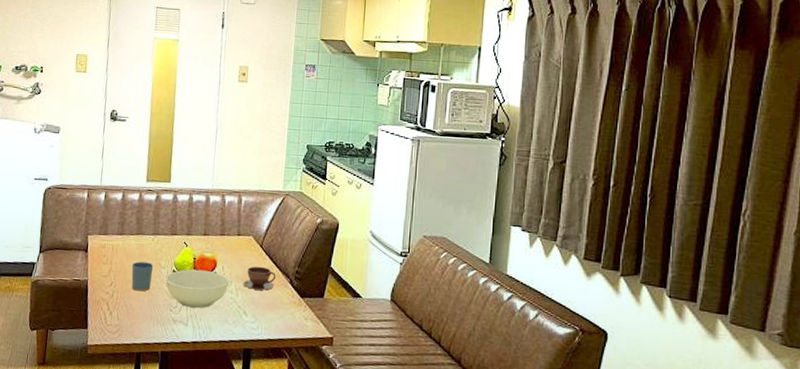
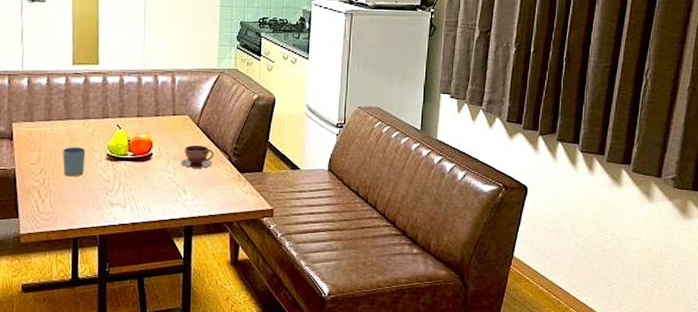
bowl: present [165,269,230,308] -> none [99,151,167,190]

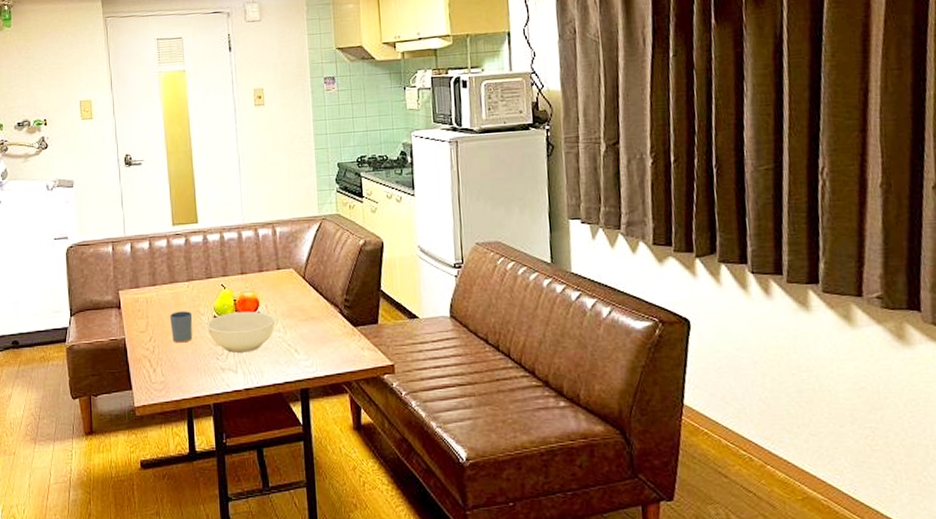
bowl: none [99,151,167,190] -> present [207,311,276,353]
teacup: present [181,144,214,168] -> none [290,299,324,325]

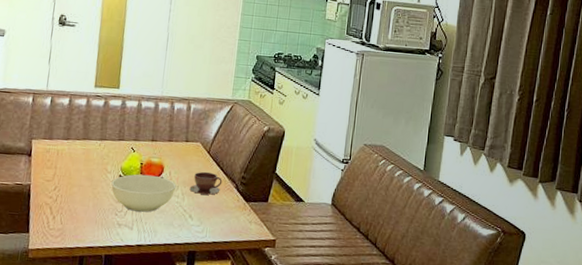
mug: present [170,311,193,343] -> none [76,166,100,196]
teacup: none [290,299,324,325] -> present [189,171,223,195]

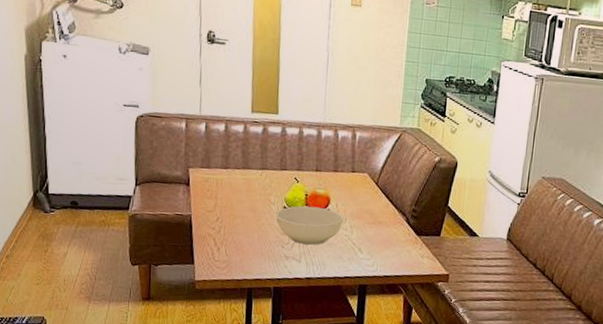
teacup: present [189,171,223,195] -> none [358,203,392,228]

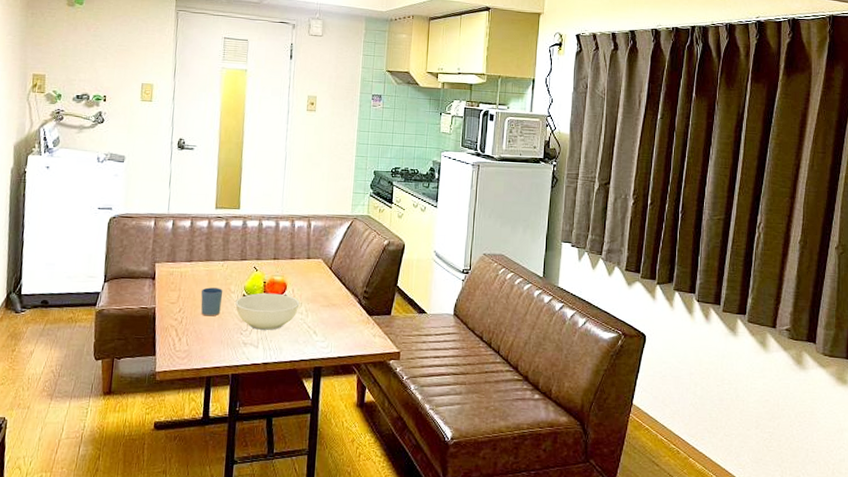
mug: none [239,197,263,228] -> present [201,287,223,317]

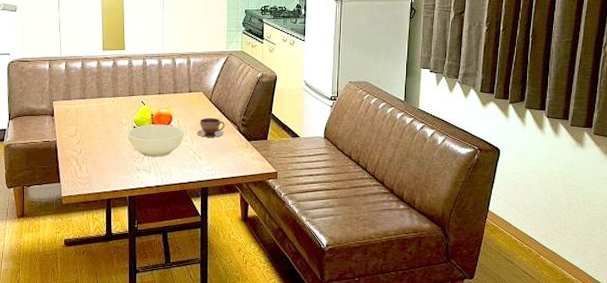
mug: present [201,287,223,317] -> none [96,121,116,147]
teacup: none [313,287,345,310] -> present [196,117,225,137]

